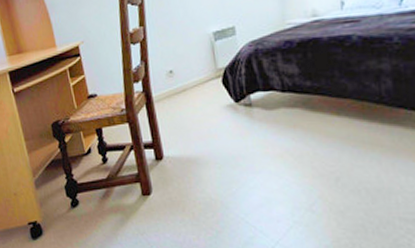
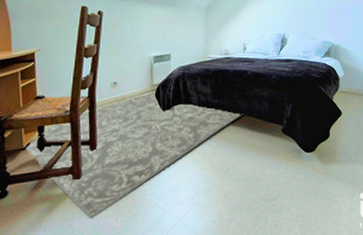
rug: none [87,77,352,233] -> present [25,91,243,218]

